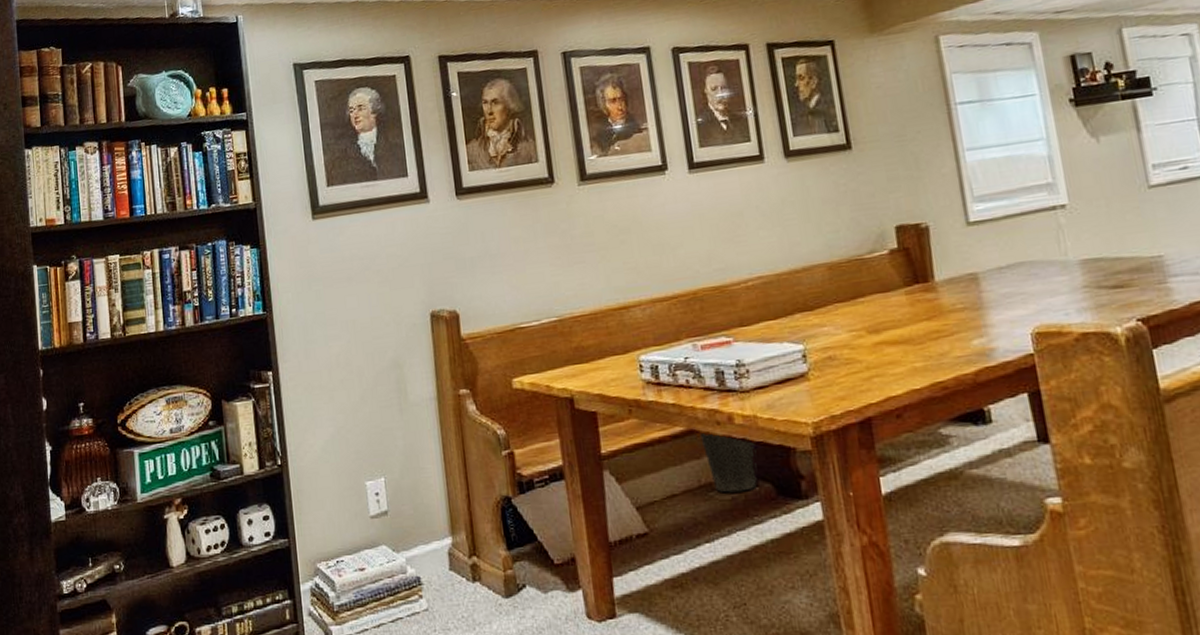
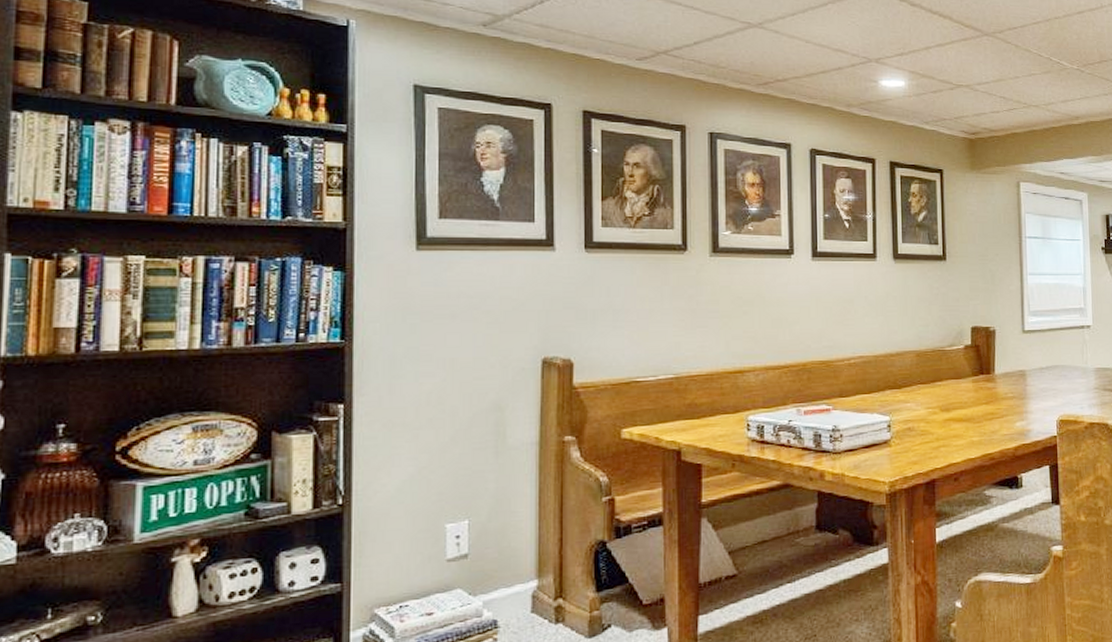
waste basket: present [700,432,758,493] -> none [794,486,842,540]

